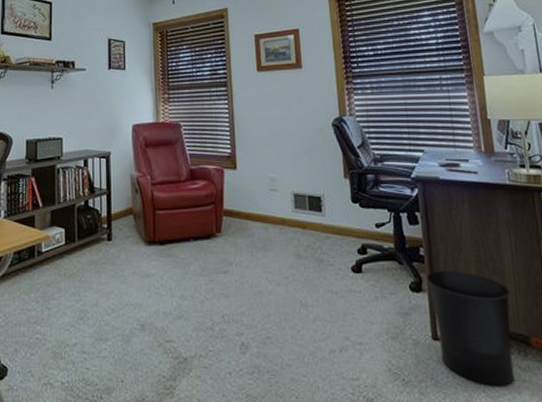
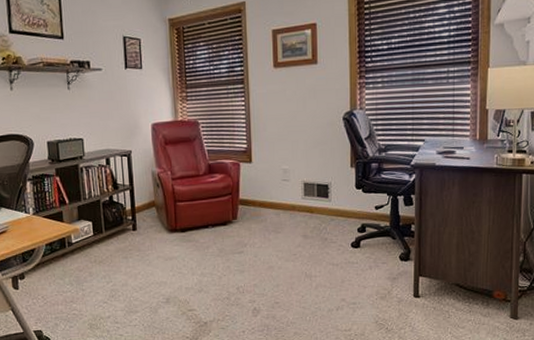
waste bin: present [427,271,515,386] -> none [415,242,482,329]

